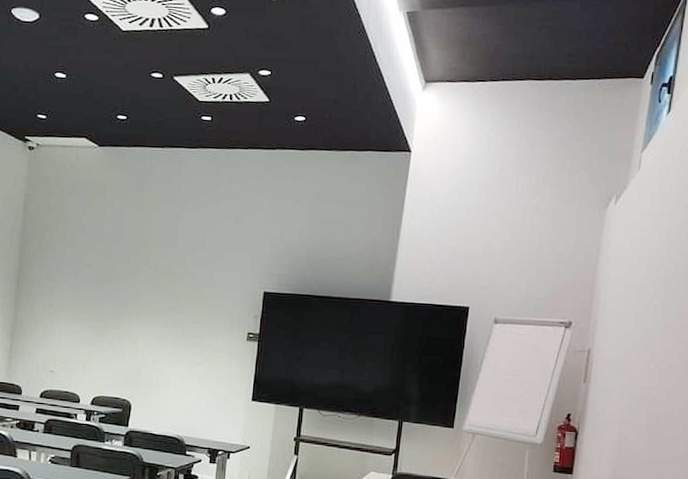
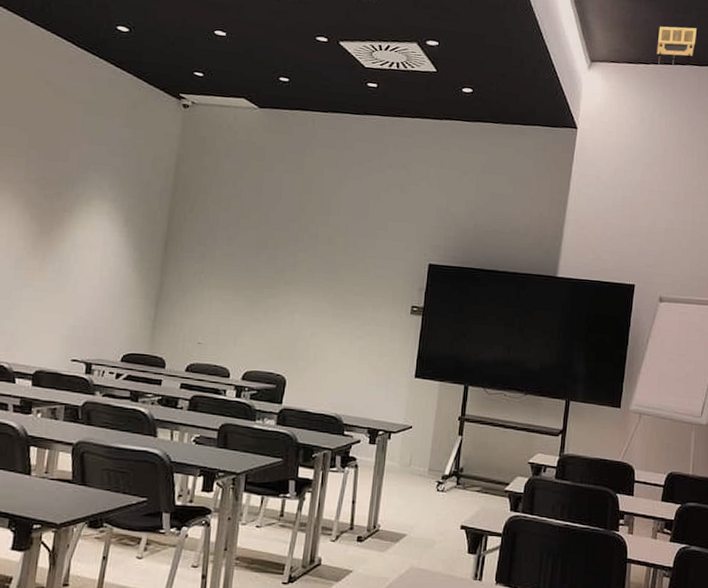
projector: none [494,40,538,82] -> present [656,26,697,66]

